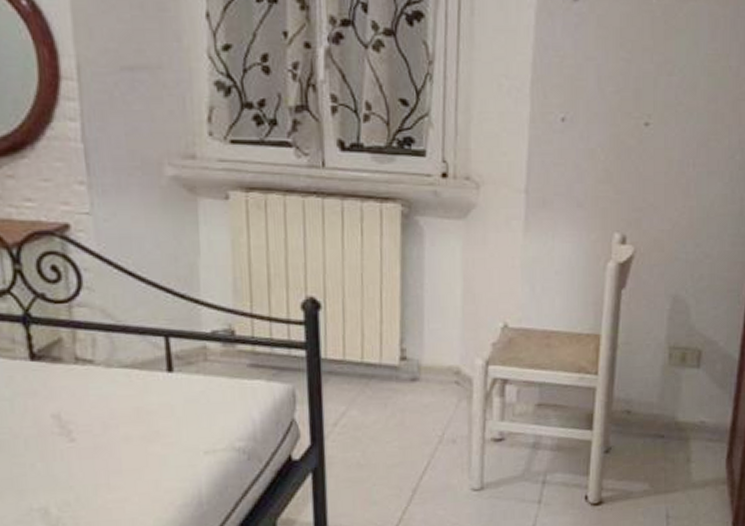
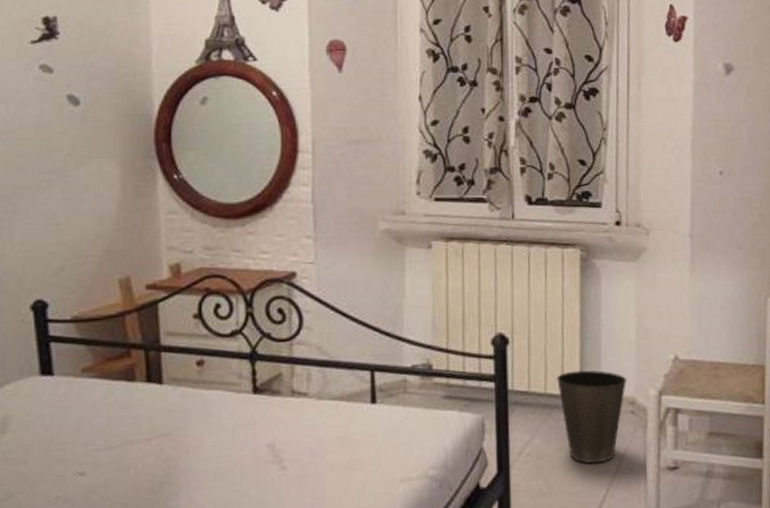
waste basket: none [375,338,452,436] -> present [557,370,627,464]

